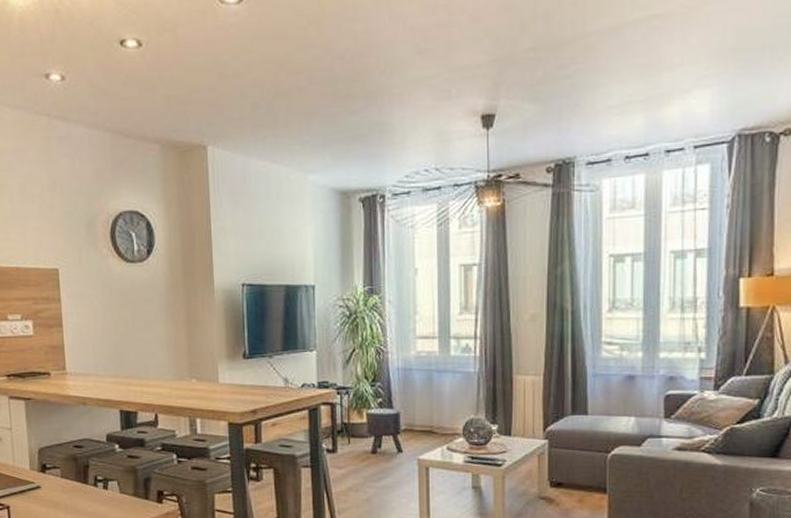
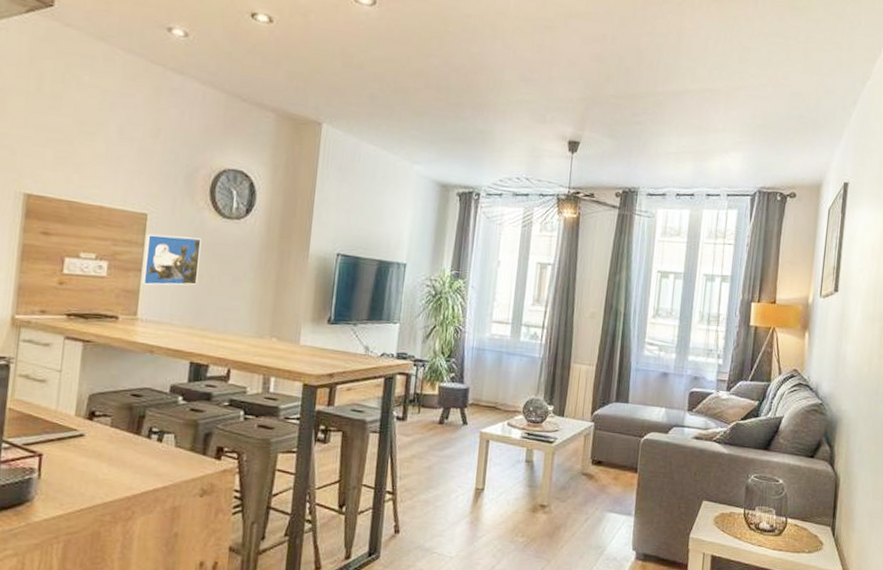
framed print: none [60,286,114,339] -> present [140,233,202,286]

